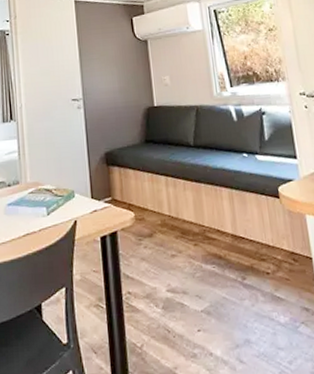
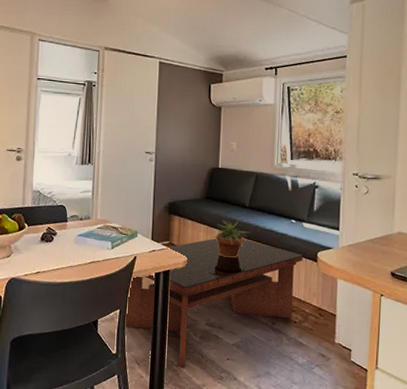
coffee table: none [73,182,264,349] -> present [126,238,303,367]
potted plant: none [158,162,200,208] -> present [212,220,250,259]

